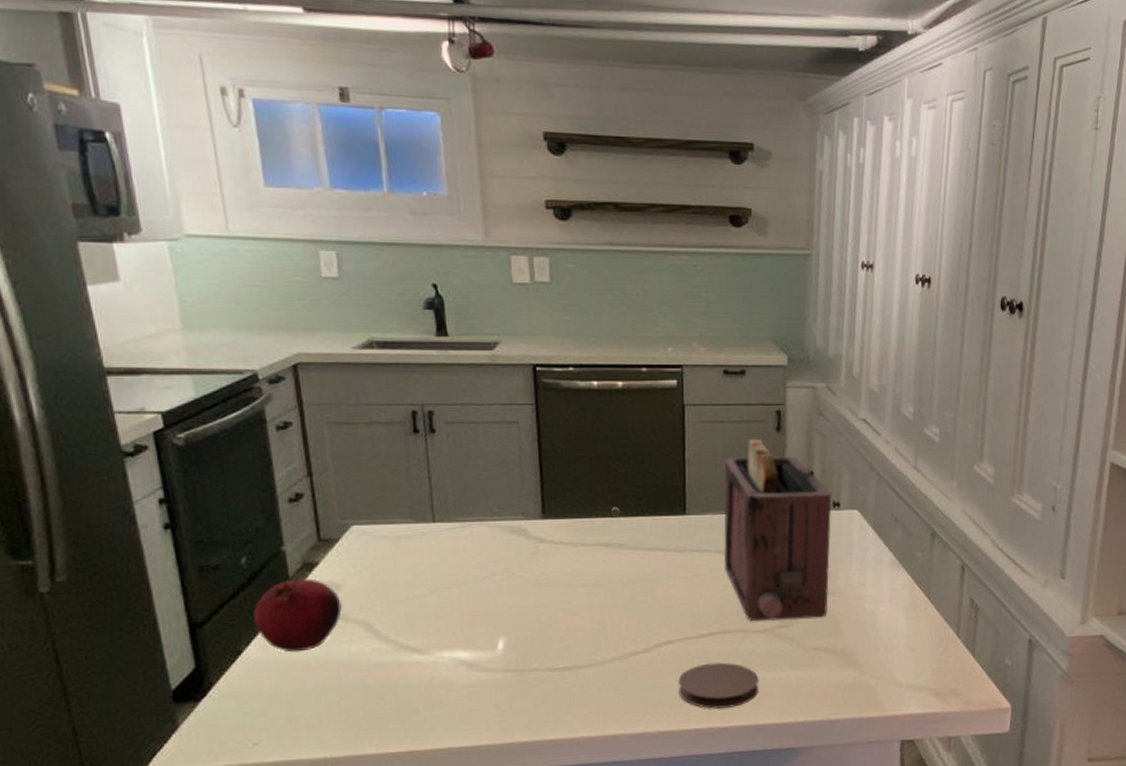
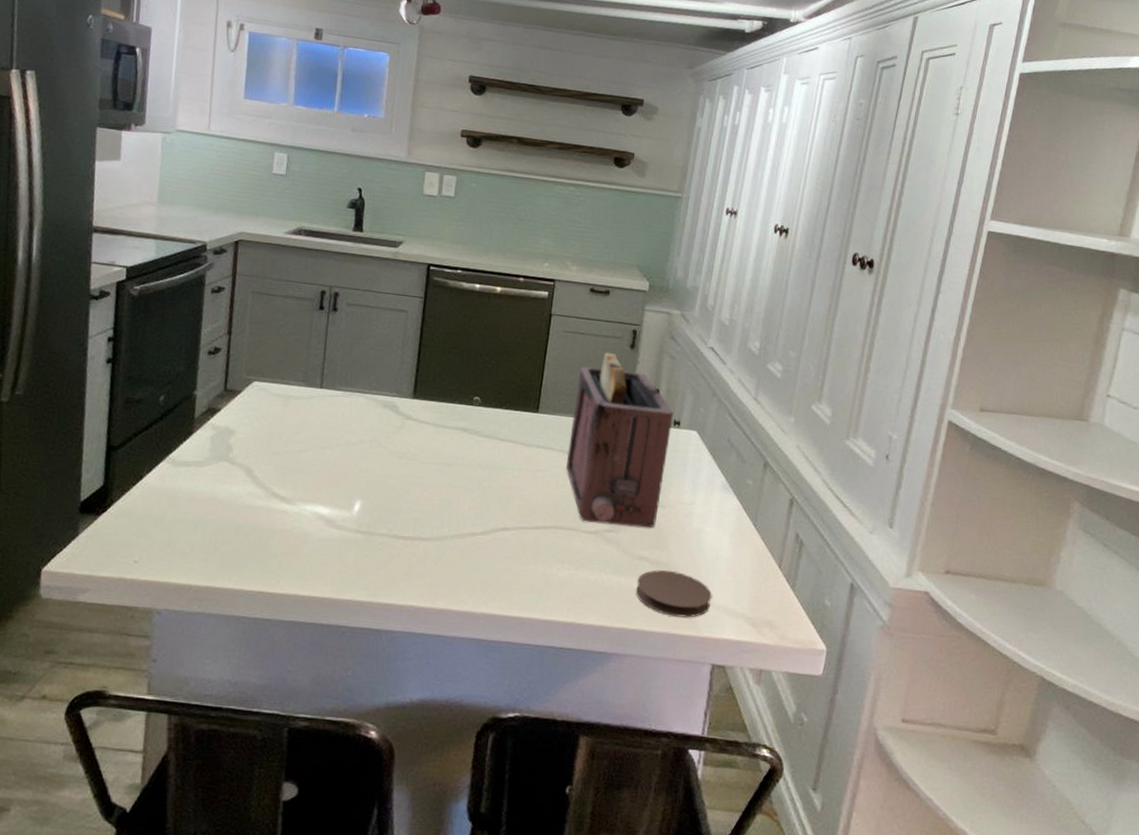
fruit: present [253,577,342,653] -> none [158,420,232,485]
coaster: present [678,662,759,709] -> none [507,555,583,602]
coaster: none [815,656,893,701] -> present [635,570,712,618]

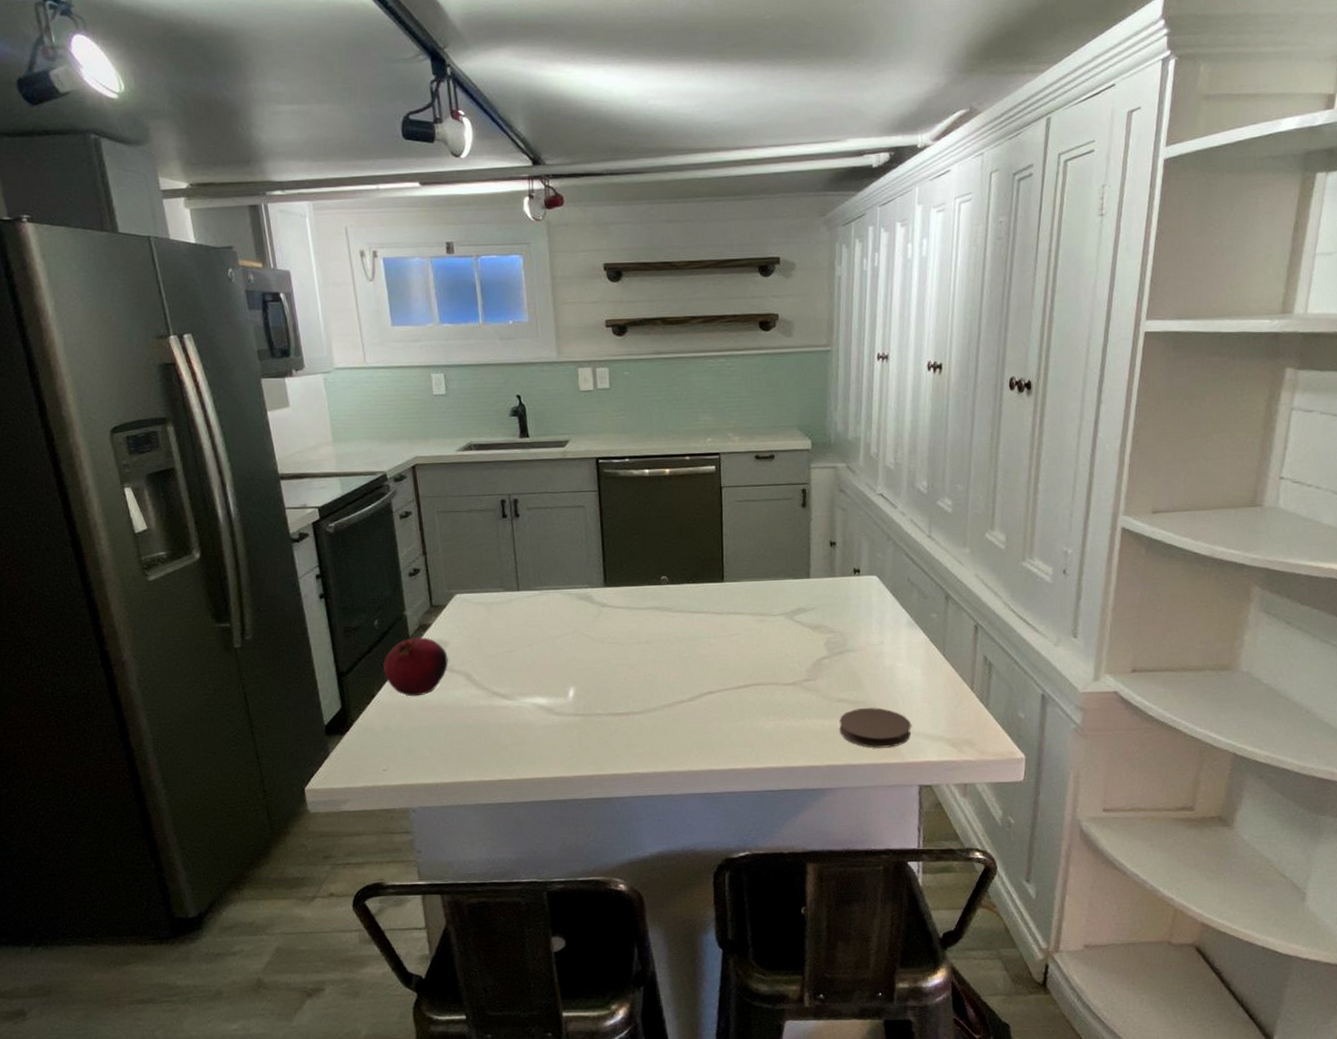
fruit: none [158,420,232,485] -> present [383,636,448,697]
toaster: present [566,353,674,528] -> none [756,515,853,675]

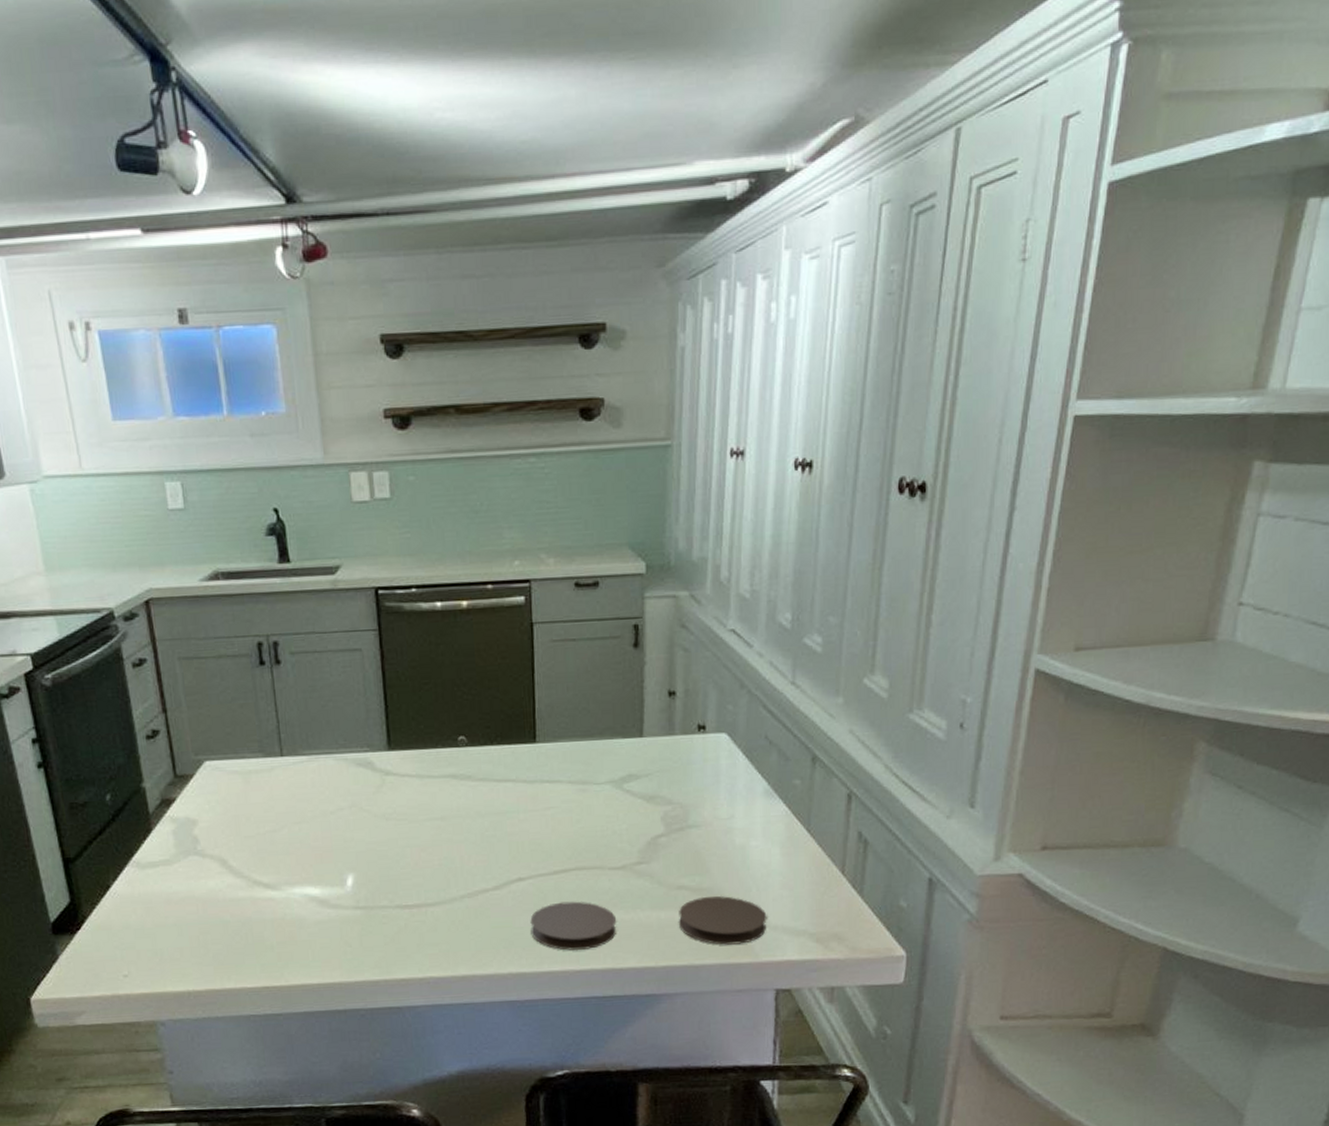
fruit: present [383,636,448,697] -> none [119,814,198,888]
coaster: none [718,711,789,752] -> present [530,901,617,951]

